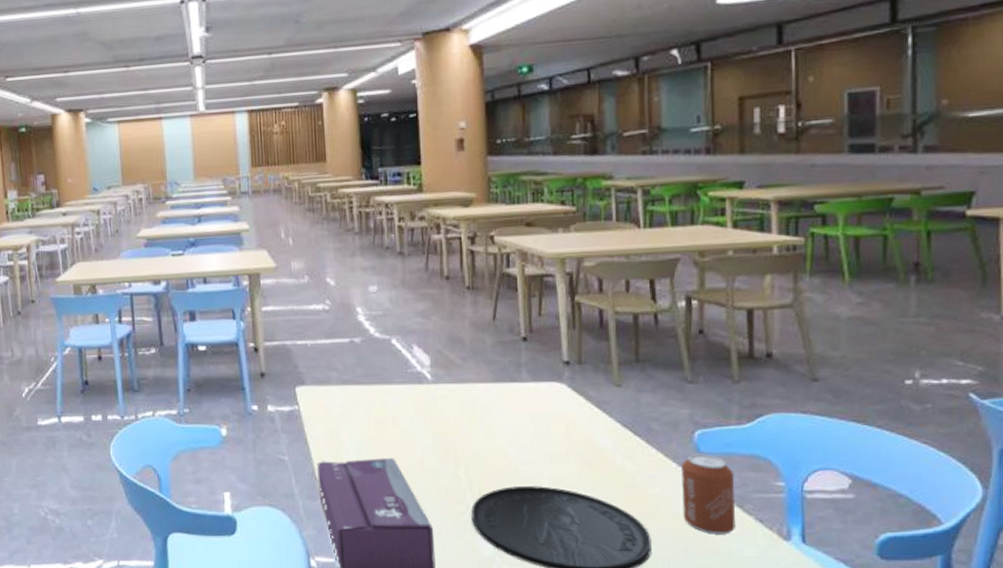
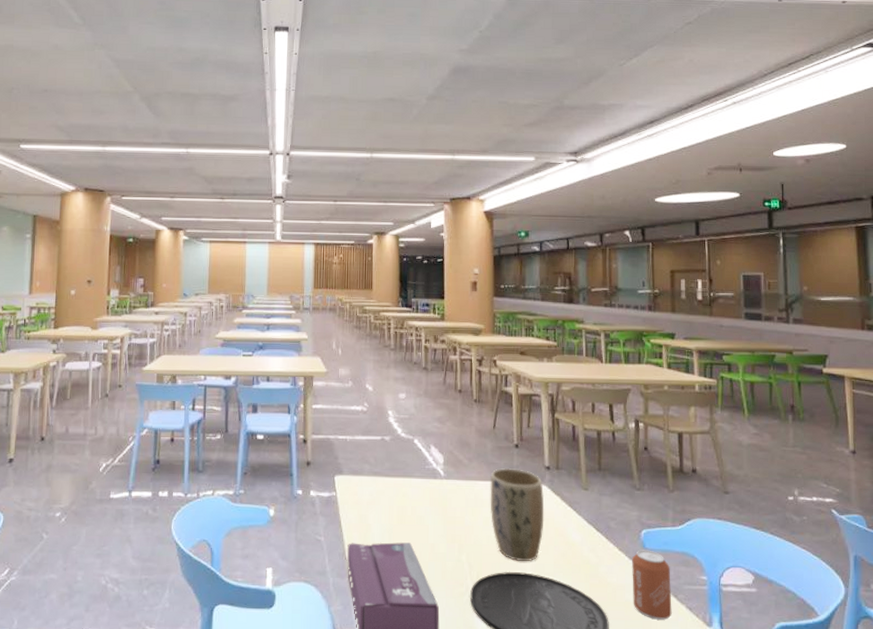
plant pot: none [491,365,564,475] -> present [490,467,544,562]

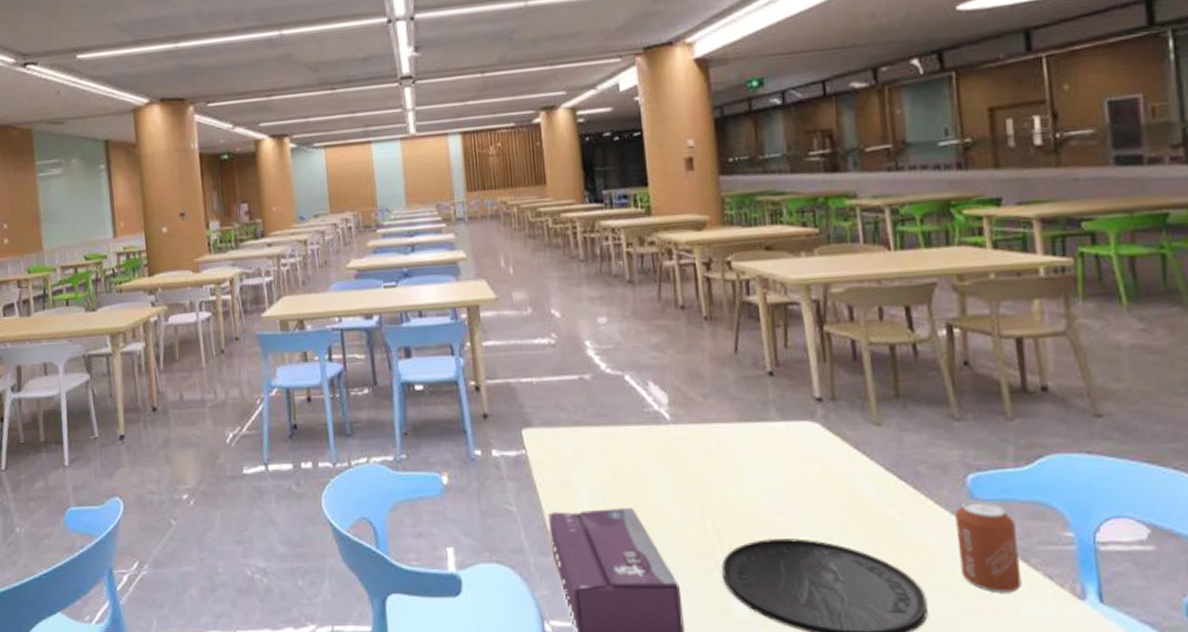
plant pot: present [490,467,544,562] -> none [736,403,820,525]

